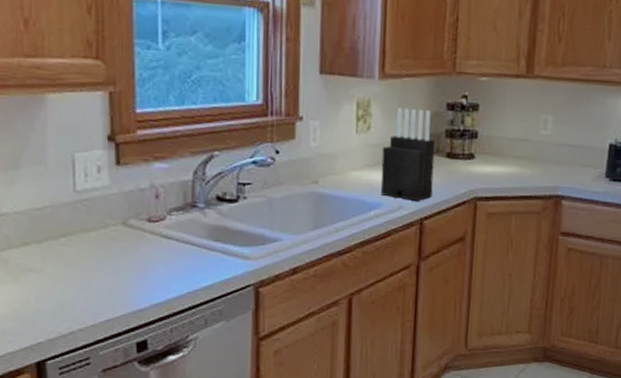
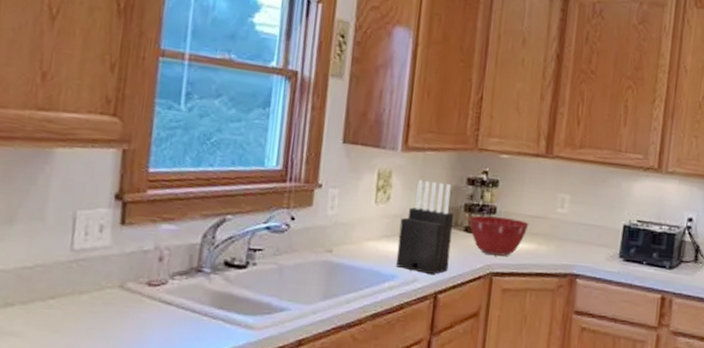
mixing bowl: none [450,141,512,180] -> present [469,215,529,256]

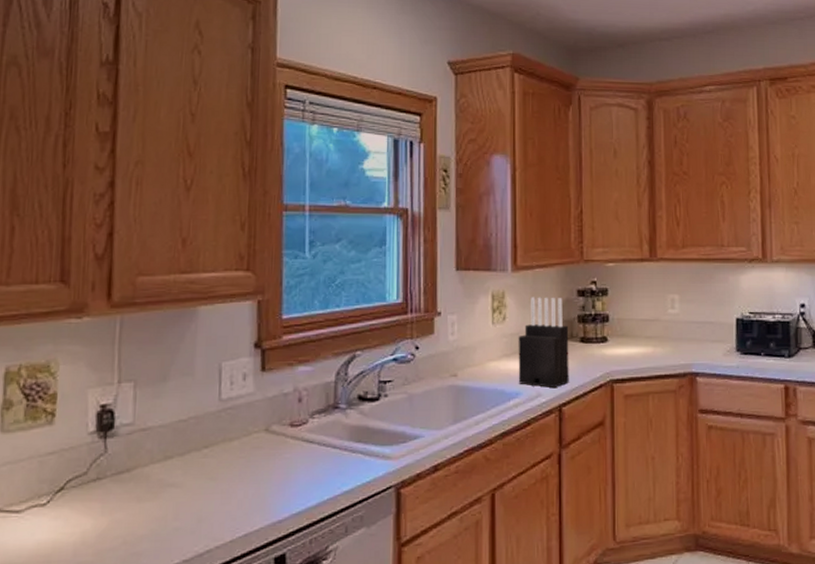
mixing bowl: present [469,215,529,256] -> none [583,324,642,362]

